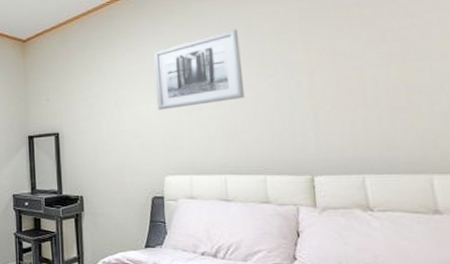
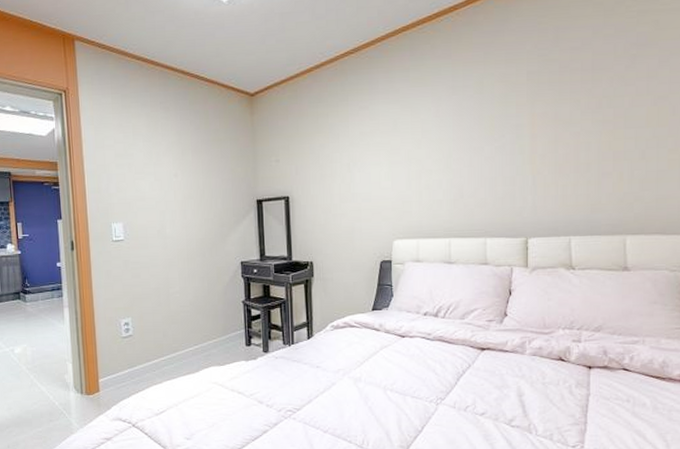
wall art: present [152,29,245,111] -> none [386,90,472,174]

